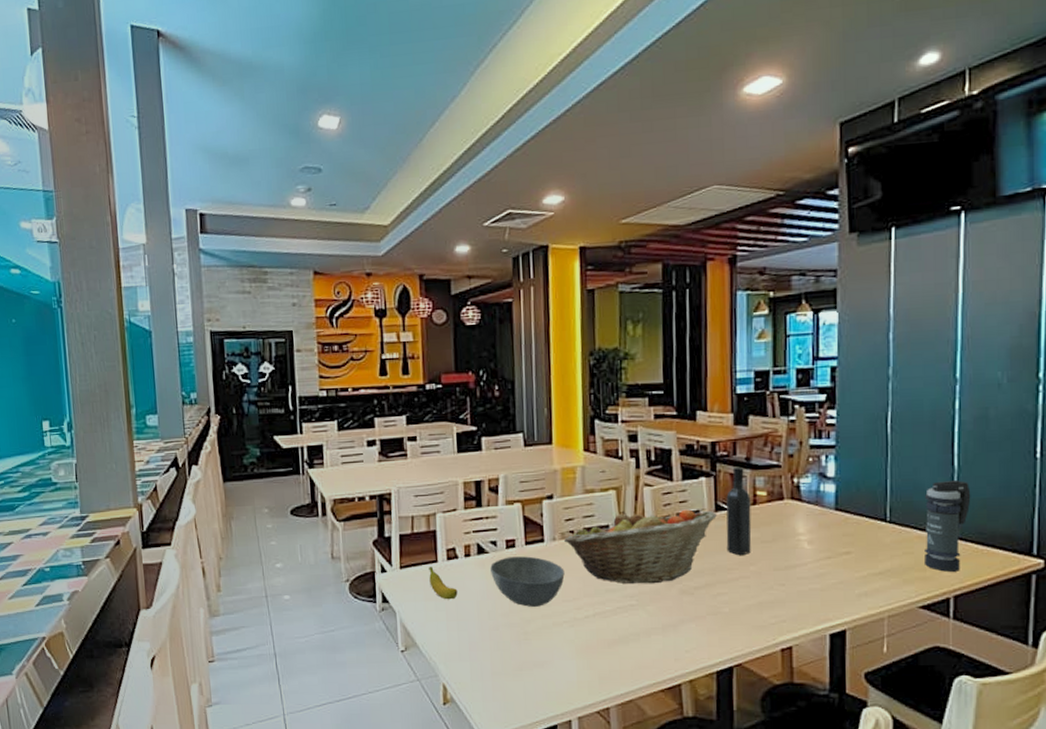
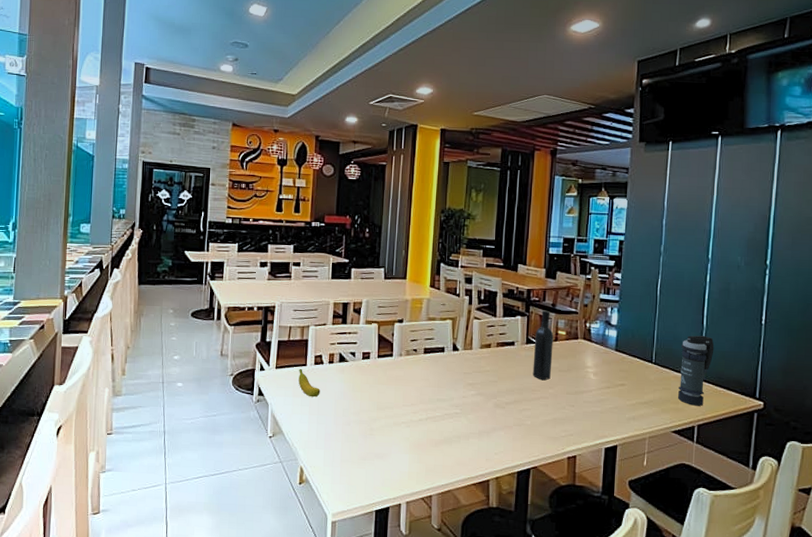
bowl: present [490,556,565,607] -> none [348,366,407,409]
fruit basket: present [564,509,717,584] -> none [409,337,527,397]

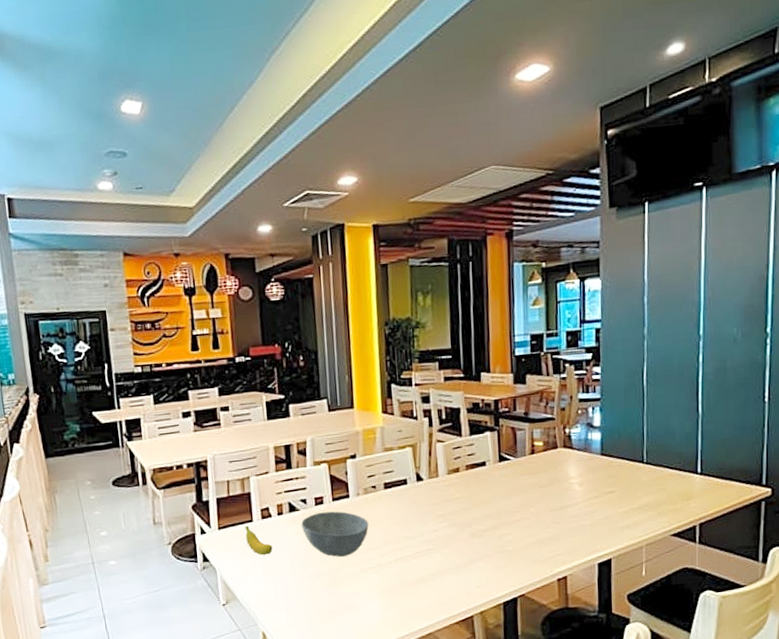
bowl: none [348,366,407,409] -> present [301,511,369,557]
wine bottle: present [532,310,554,381] -> none [508,421,531,500]
smoke grenade: present [678,335,714,407] -> none [675,424,713,504]

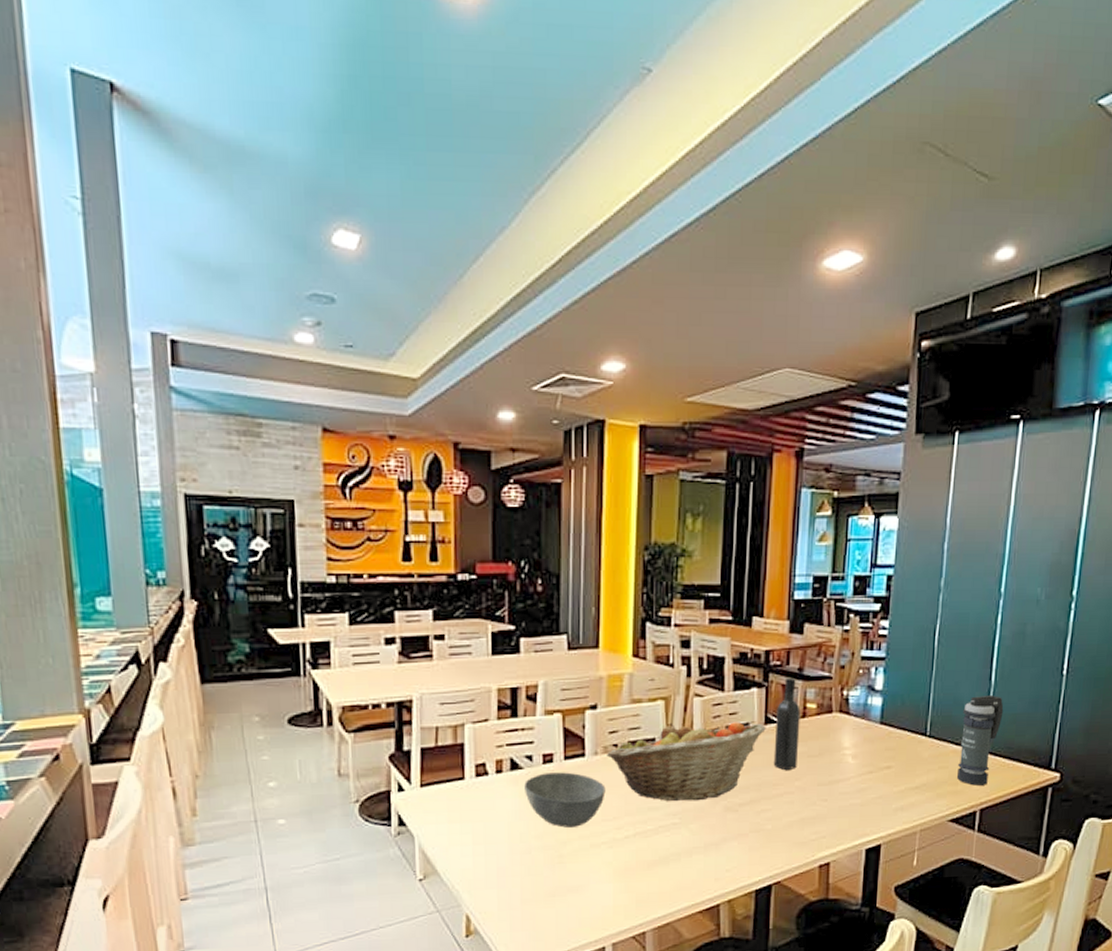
banana: present [245,525,273,555] -> none [454,783,486,821]
fruit basket: none [367,461,501,531] -> present [607,722,766,801]
wine bottle: none [508,421,531,500] -> present [773,677,801,771]
smoke grenade: none [675,424,713,504] -> present [957,696,1004,787]

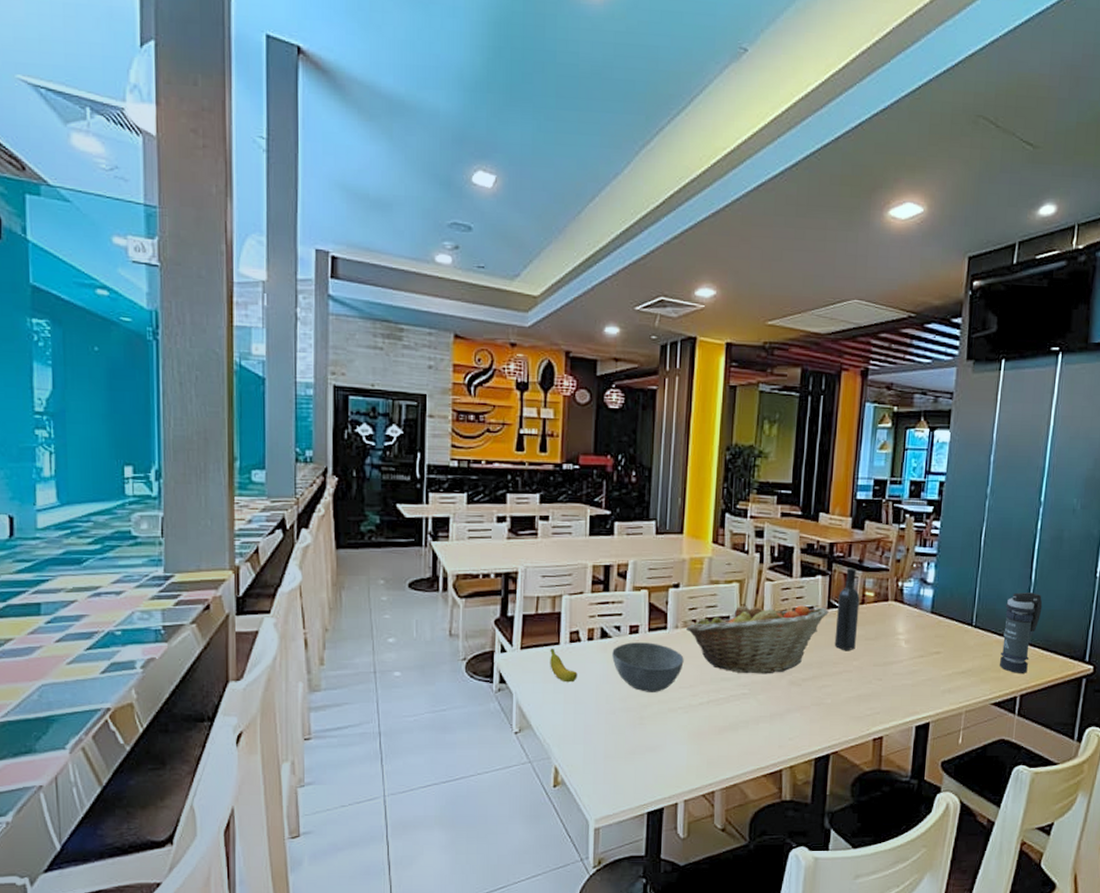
banana: none [454,783,486,821] -> present [550,648,578,683]

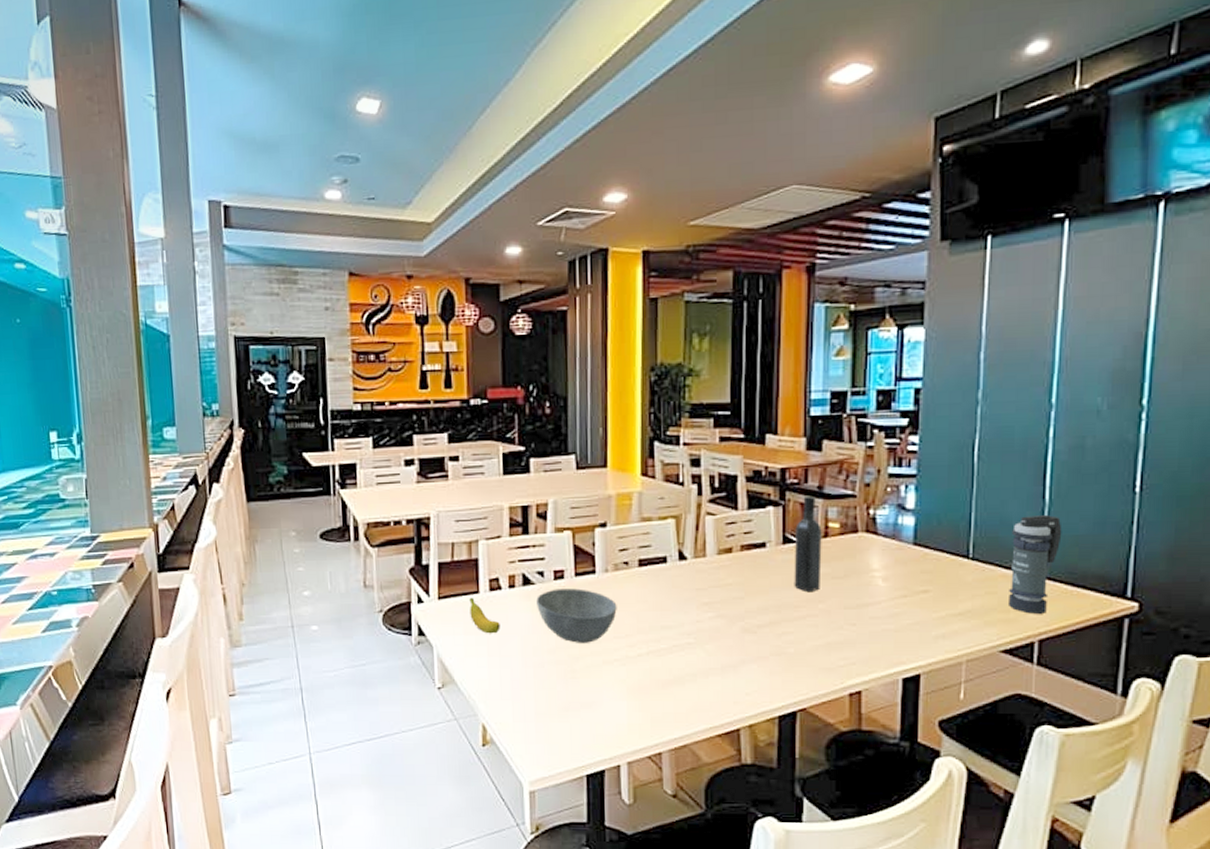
fruit basket: present [686,603,829,674] -> none [618,541,784,621]

